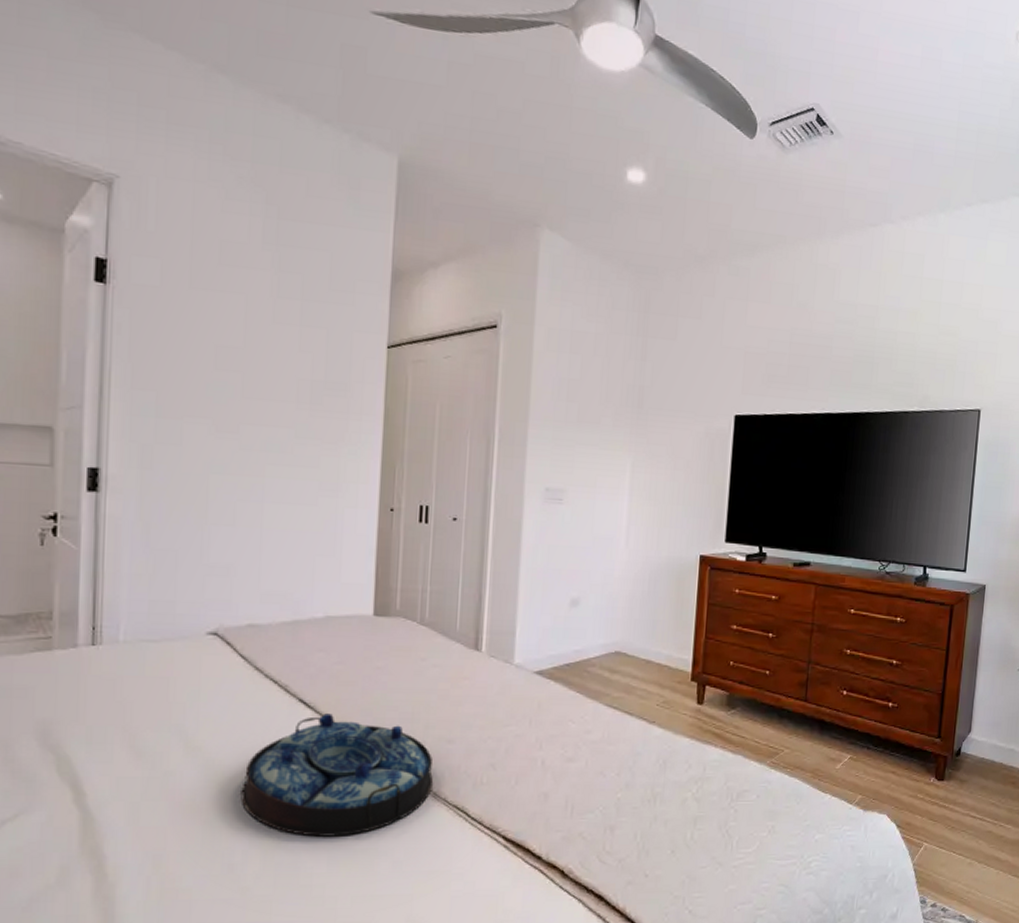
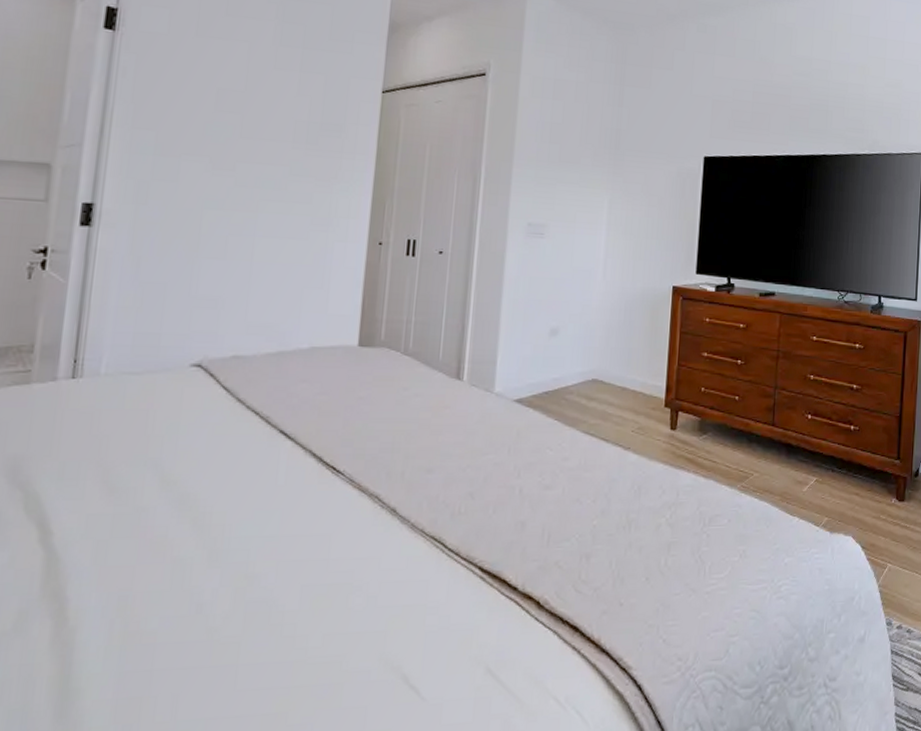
serving tray: present [240,713,434,837] -> none [214,445,412,573]

